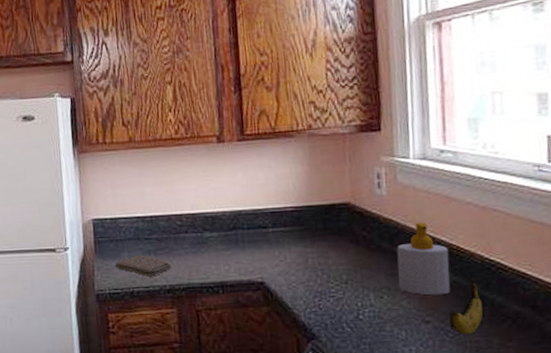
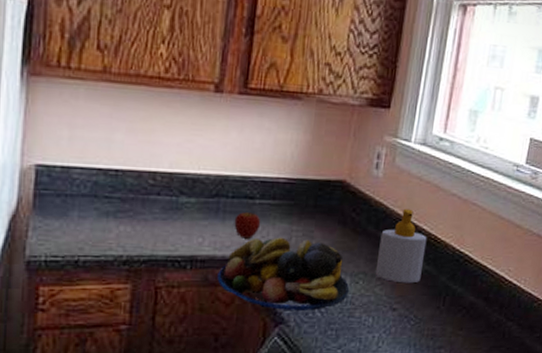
washcloth: present [115,254,172,277] -> none [59,215,133,244]
fruit bowl: none [246,259,374,327] -> present [217,237,349,312]
apple: none [253,240,277,264] -> present [234,212,261,239]
banana: present [449,277,483,335] -> none [413,267,445,323]

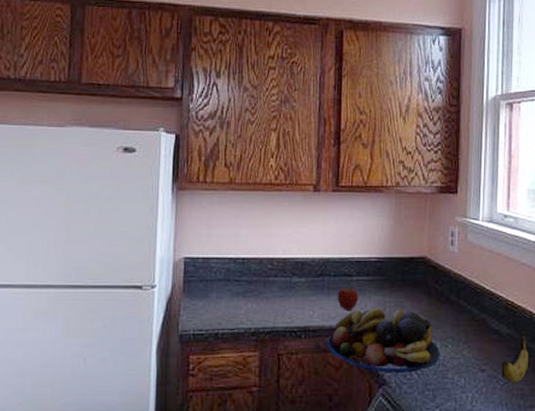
soap bottle: present [375,208,427,284] -> none [461,278,505,346]
banana: none [413,267,445,323] -> present [501,330,528,383]

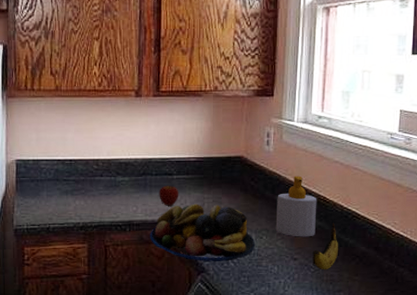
soap bottle: none [461,278,505,346] -> present [275,176,317,237]

